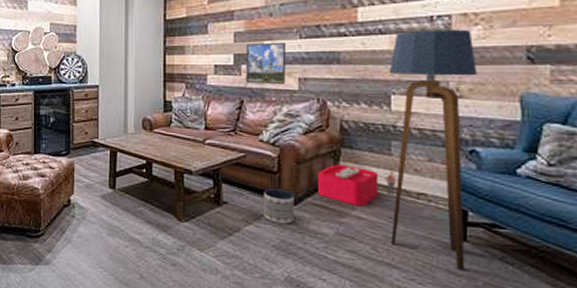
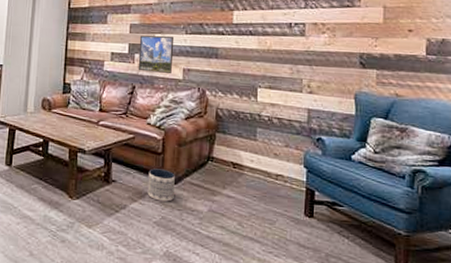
storage bin: present [317,164,397,207] -> none [195,147,260,186]
floor lamp: present [389,29,478,270] -> none [254,34,324,243]

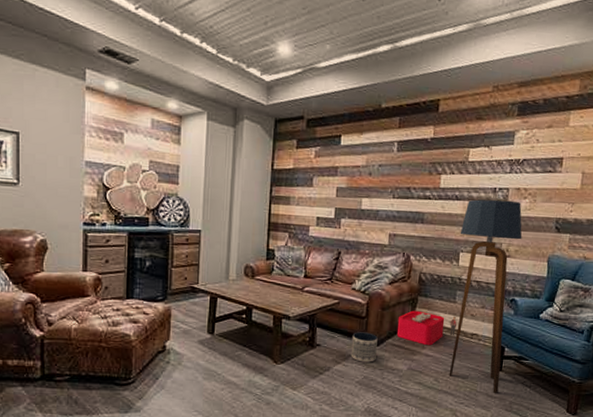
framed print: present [138,35,175,75] -> none [344,199,382,240]
storage bin: none [195,147,260,186] -> present [396,310,458,346]
floor lamp: none [254,34,324,243] -> present [449,199,522,393]

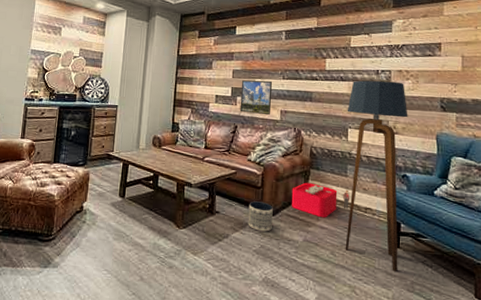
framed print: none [344,199,382,240] -> present [239,80,273,116]

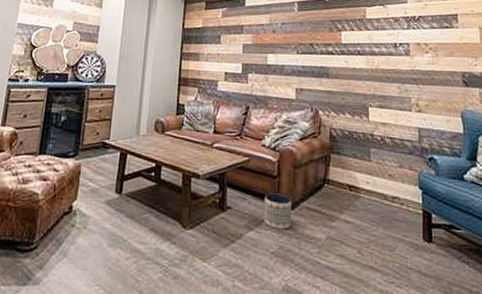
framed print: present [239,80,273,116] -> none [251,55,286,94]
storage bin: present [291,182,350,218] -> none [311,169,376,211]
floor lamp: present [345,80,408,271] -> none [366,54,432,271]

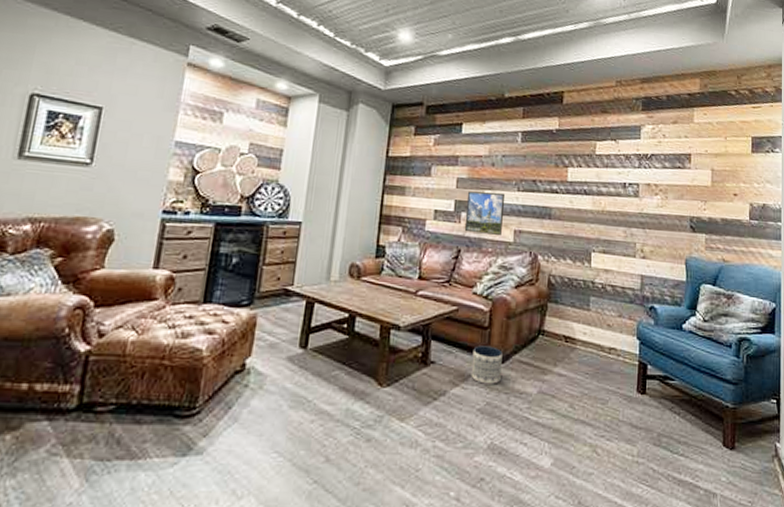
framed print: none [251,55,286,94] -> present [464,191,506,237]

